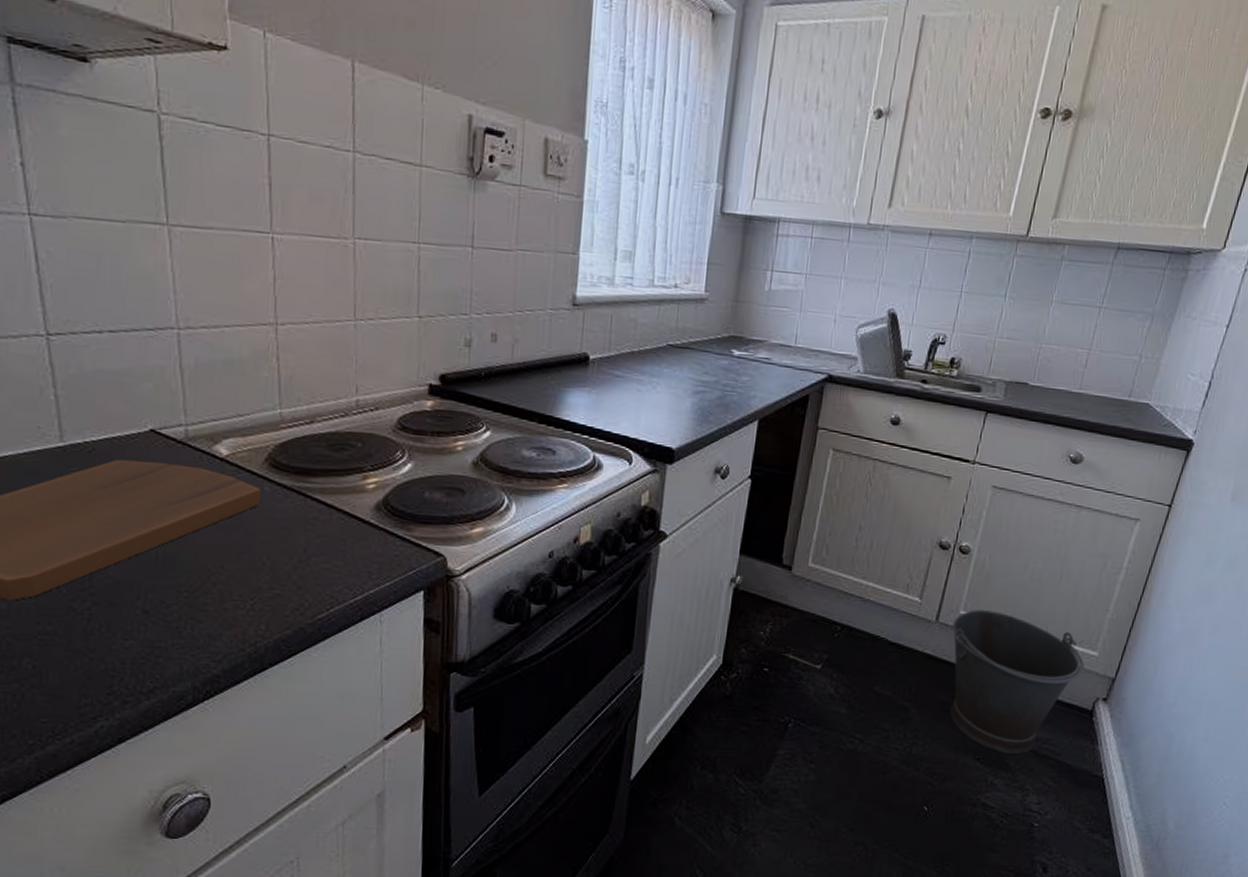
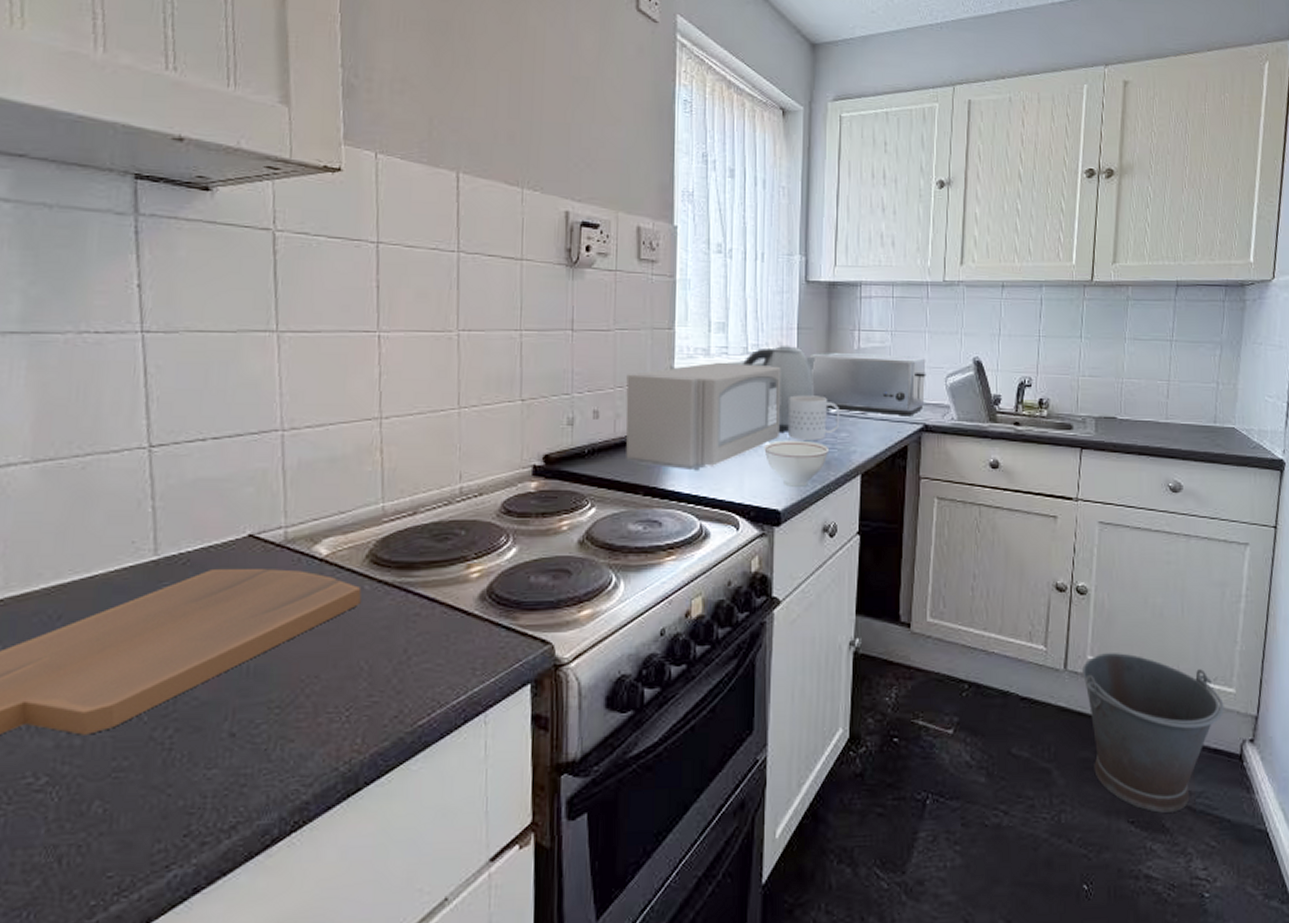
microwave: none [522,293,687,403] -> present [625,363,782,471]
kettle: none [646,280,723,371] -> present [742,345,815,432]
bowl: none [662,379,730,428] -> present [764,440,830,487]
mug: none [687,334,744,382] -> present [787,395,840,440]
toaster: none [716,290,839,365] -> present [809,351,926,416]

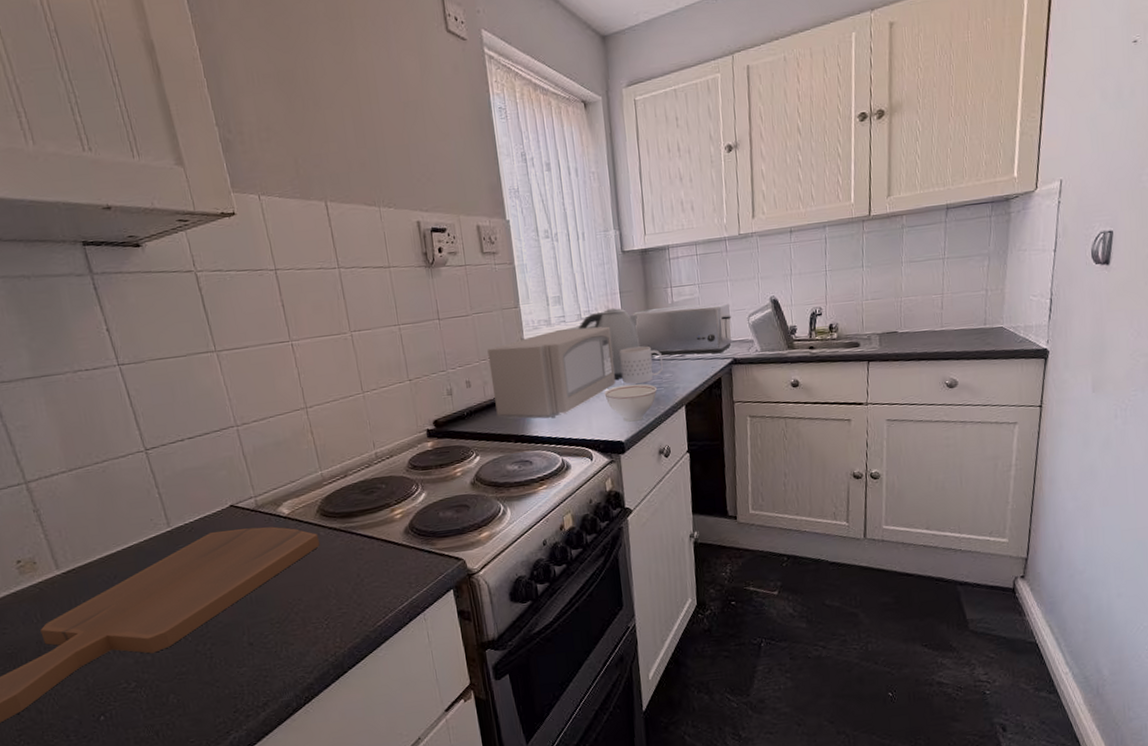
bucket: present [1081,653,1224,813] -> none [878,520,999,637]

